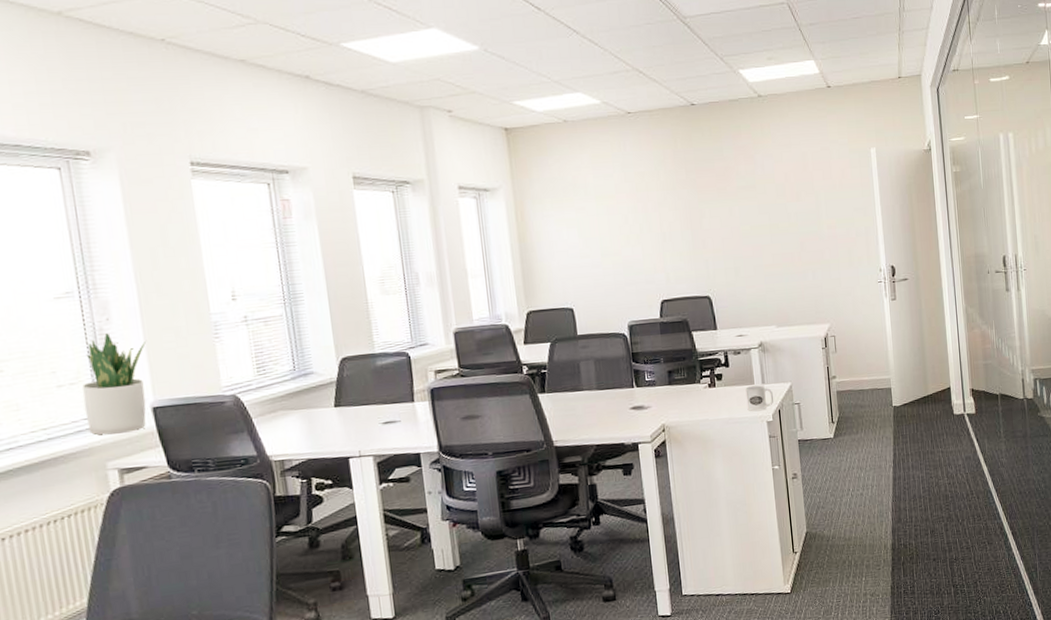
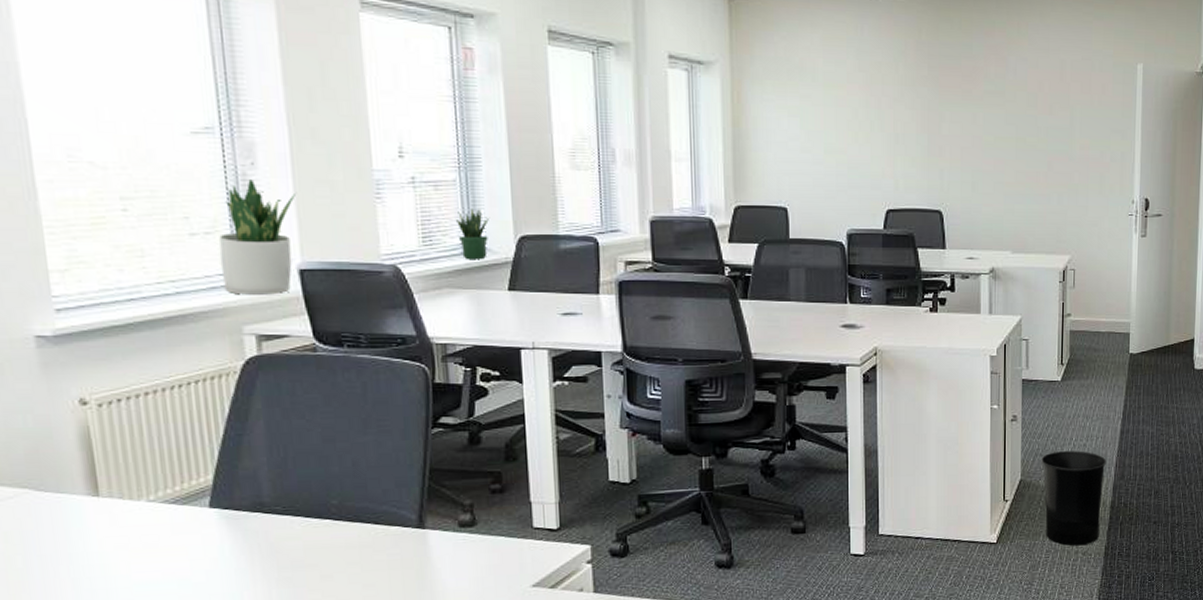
planter: none [284,338,315,384] -> present [455,209,489,260]
mug: present [745,385,774,412] -> none [970,315,1001,344]
waste bin: none [823,500,884,589] -> present [1041,451,1107,545]

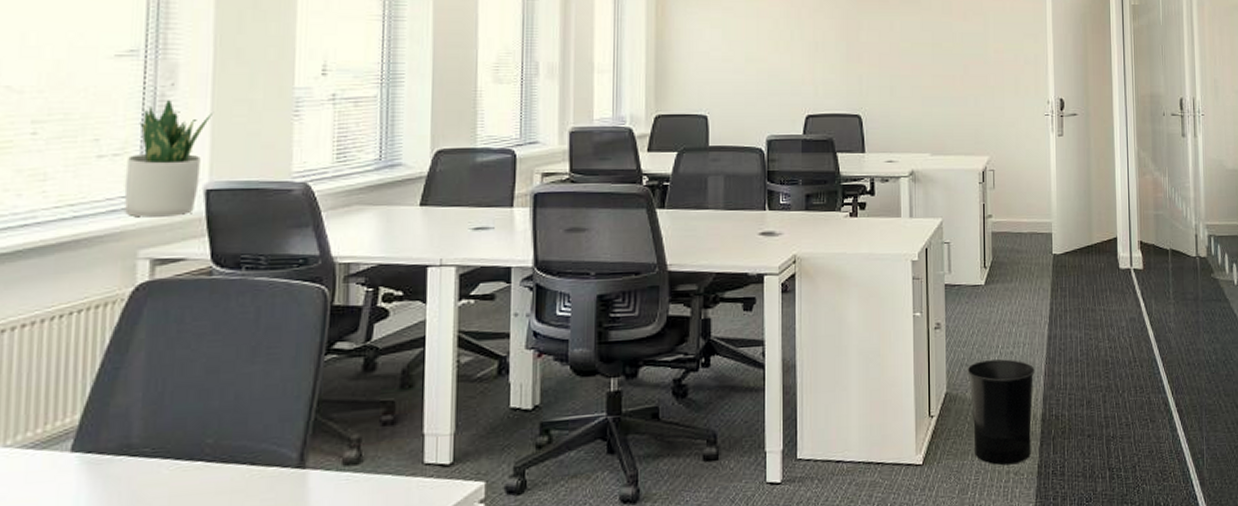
planter: present [455,209,489,260] -> none [372,124,407,176]

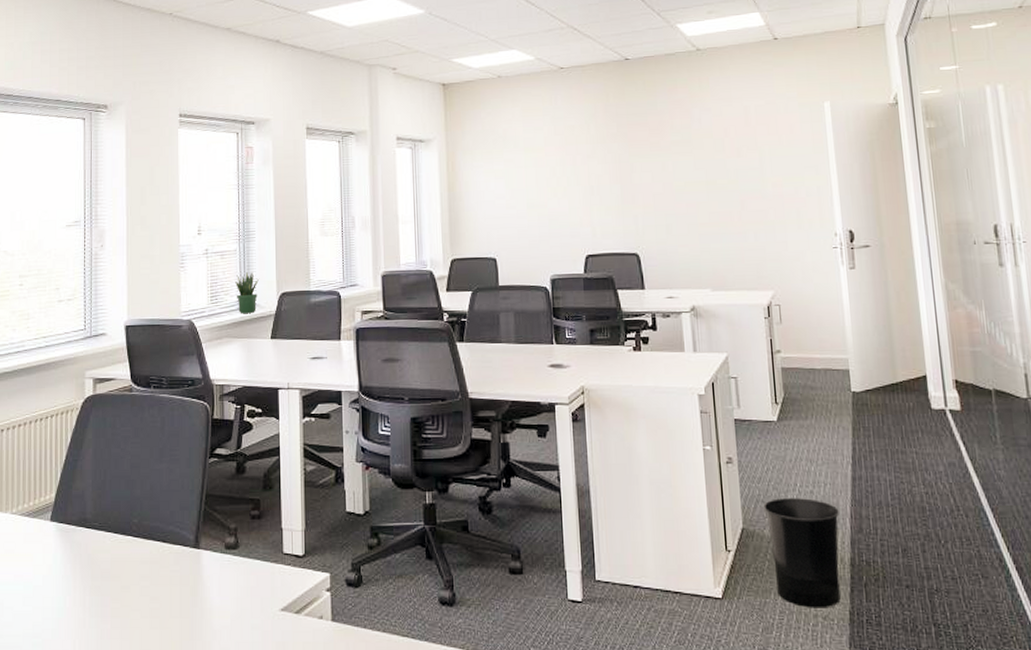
planter: present [124,100,212,219] -> none [75,258,127,348]
planter: none [372,124,407,176] -> present [234,272,259,314]

